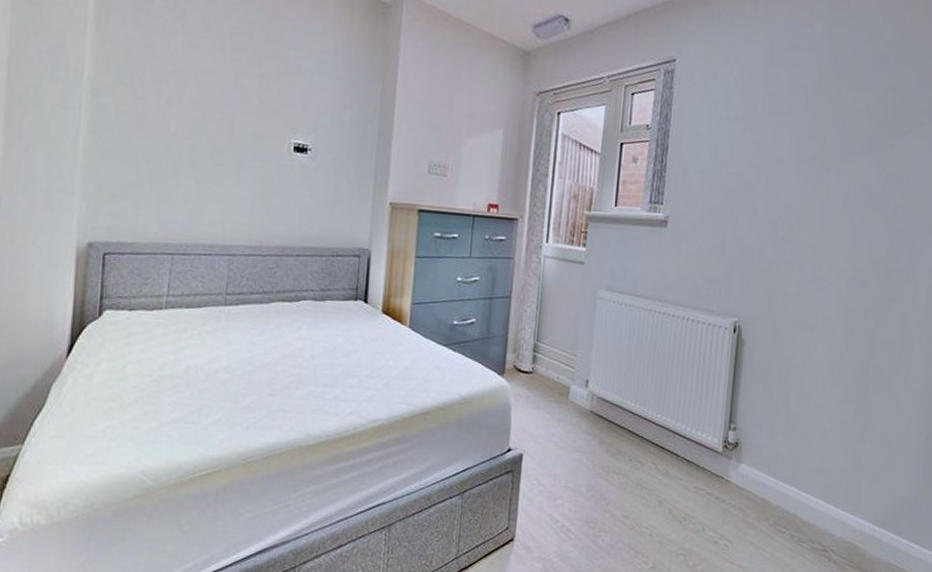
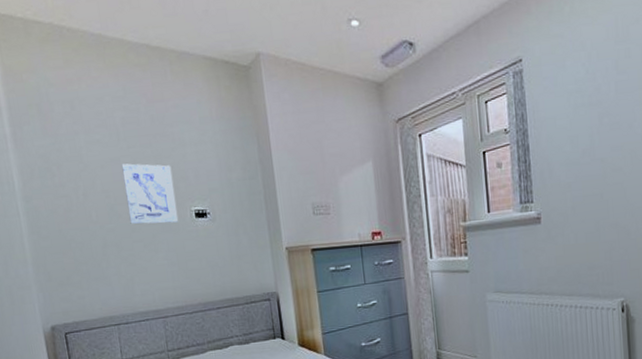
wall art: none [215,77,278,152] -> present [121,163,179,225]

